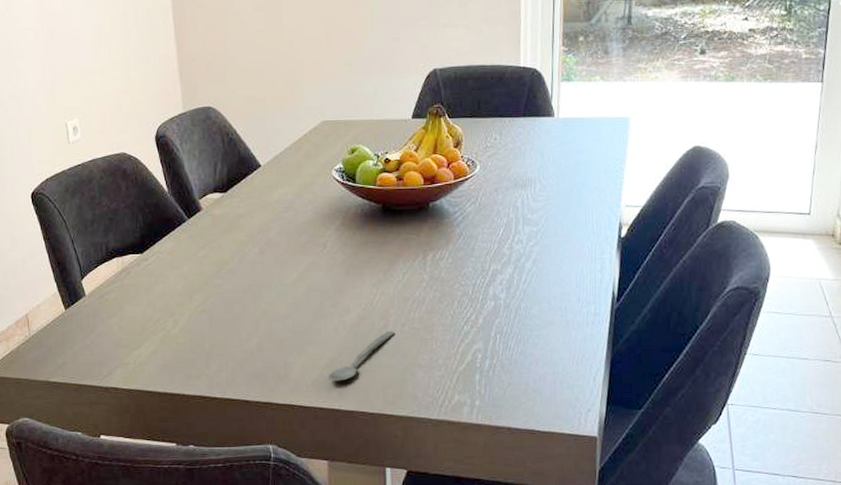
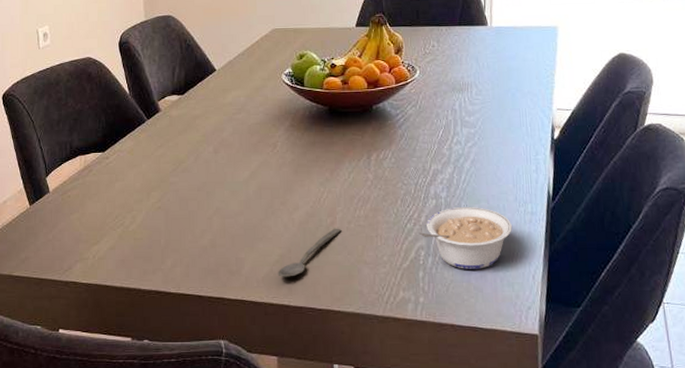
legume: none [476,308,574,372] -> present [419,207,512,269]

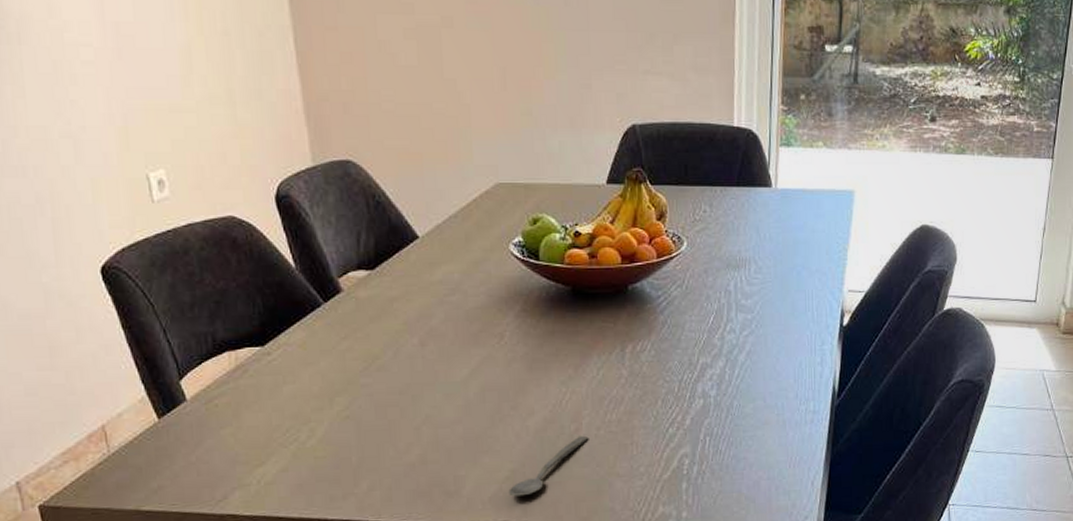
legume: present [419,207,512,269] -> none [683,406,791,478]

